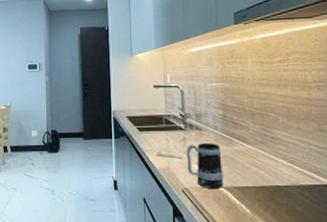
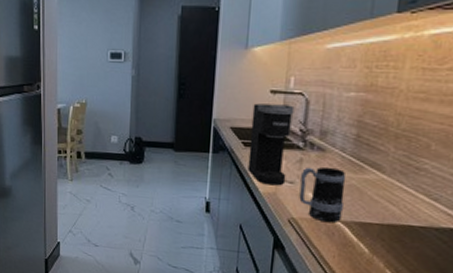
coffee maker: none [142,96,175,162] -> present [247,103,295,186]

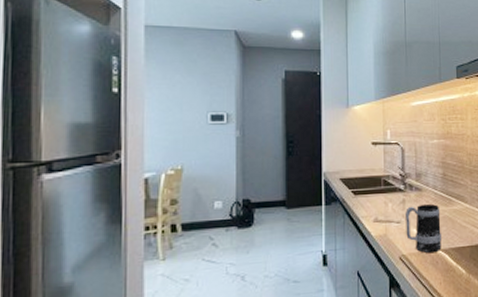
coffee maker: present [247,103,295,186] -> none [358,154,393,228]

